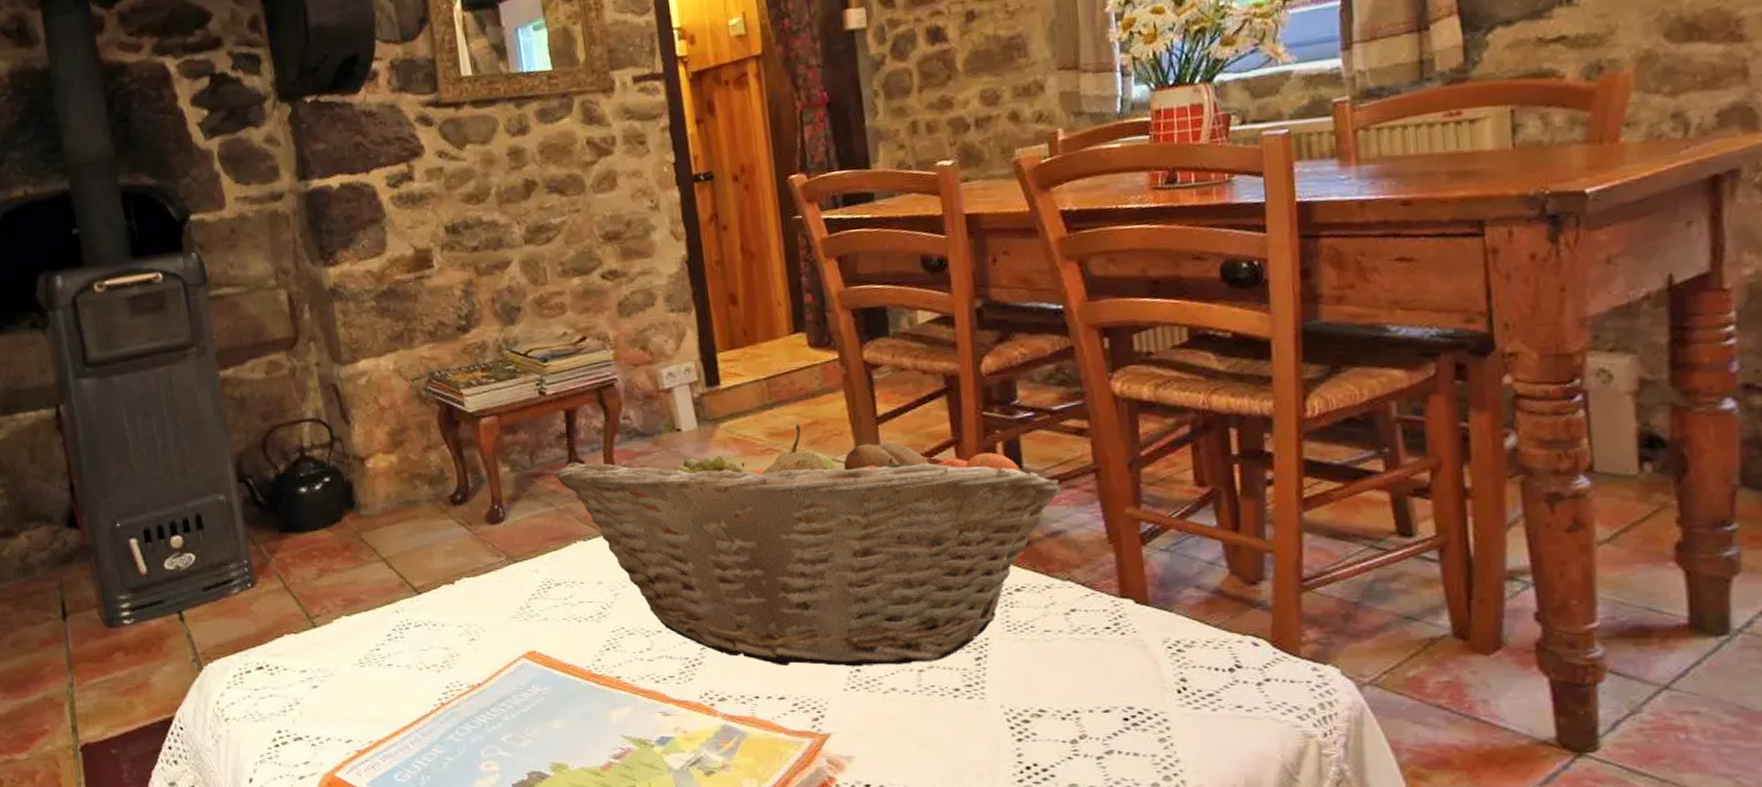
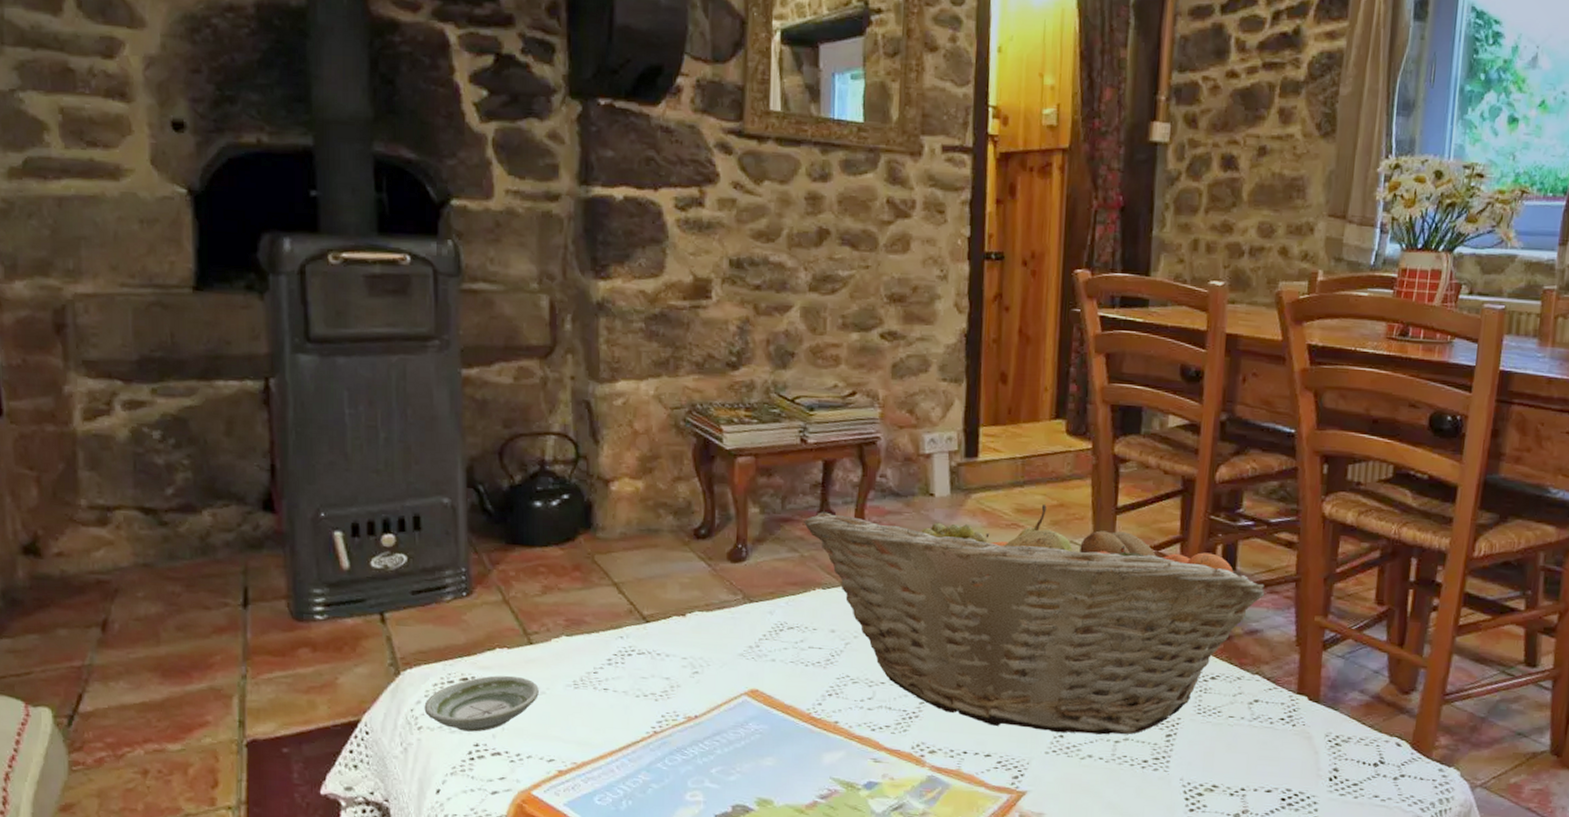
saucer: none [228,661,329,719] -> present [424,675,539,732]

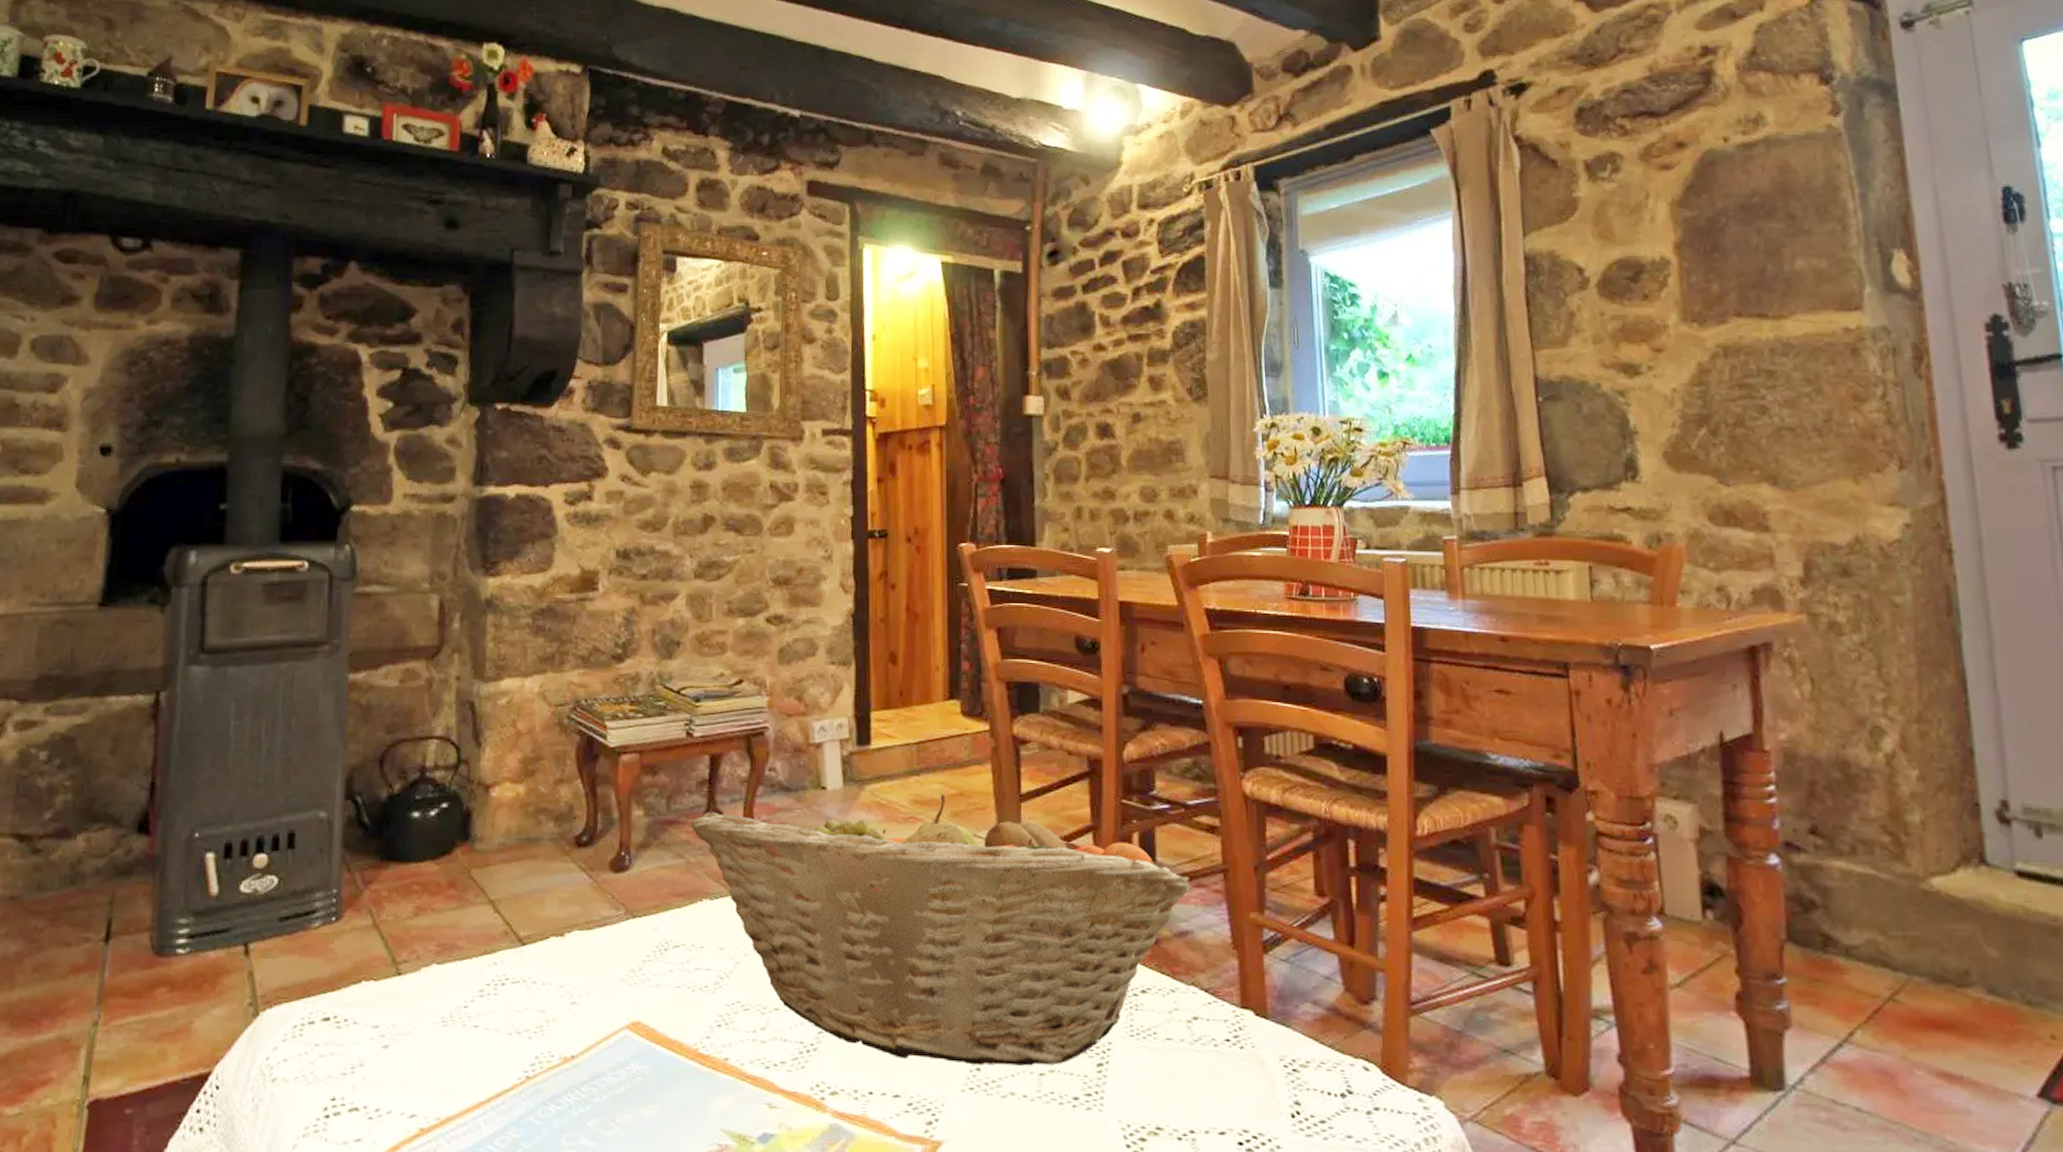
saucer: present [424,675,539,732] -> none [280,1014,405,1083]

